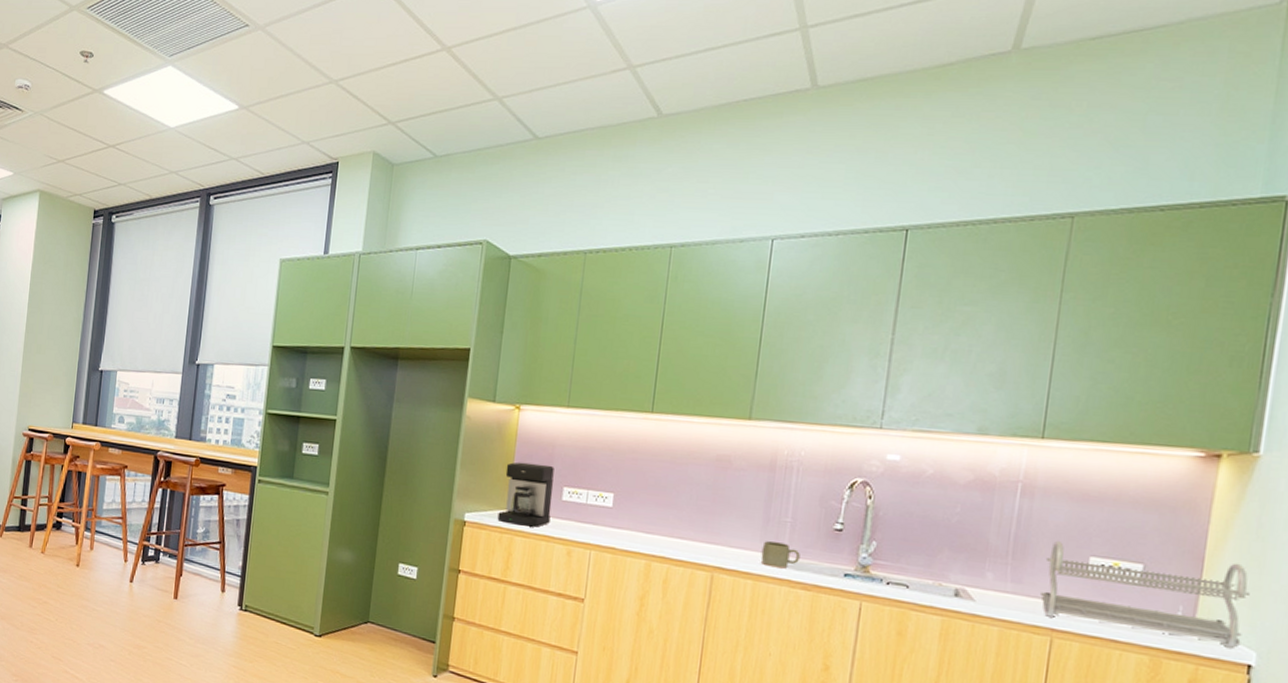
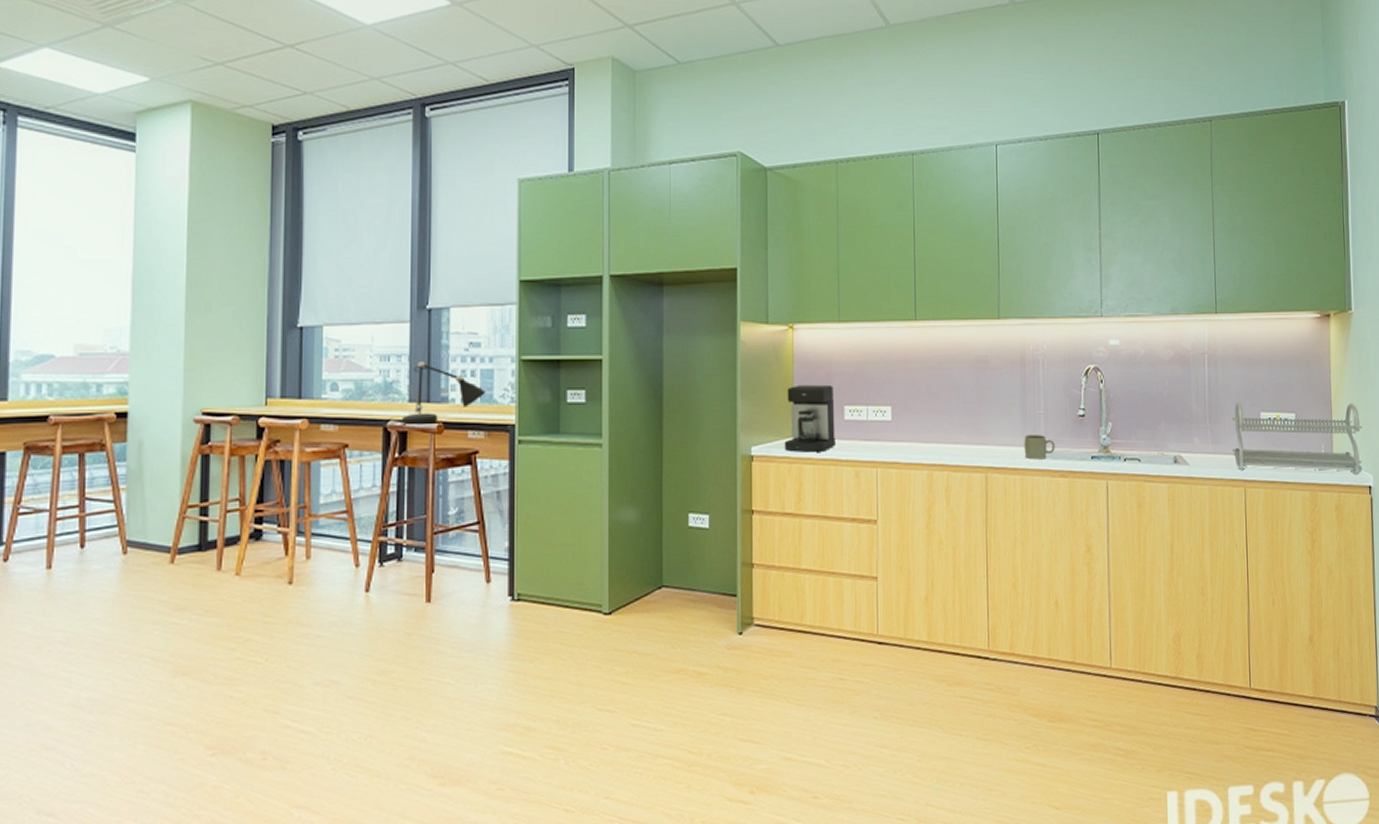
desk lamp: none [168,406,236,458] -> present [401,362,486,426]

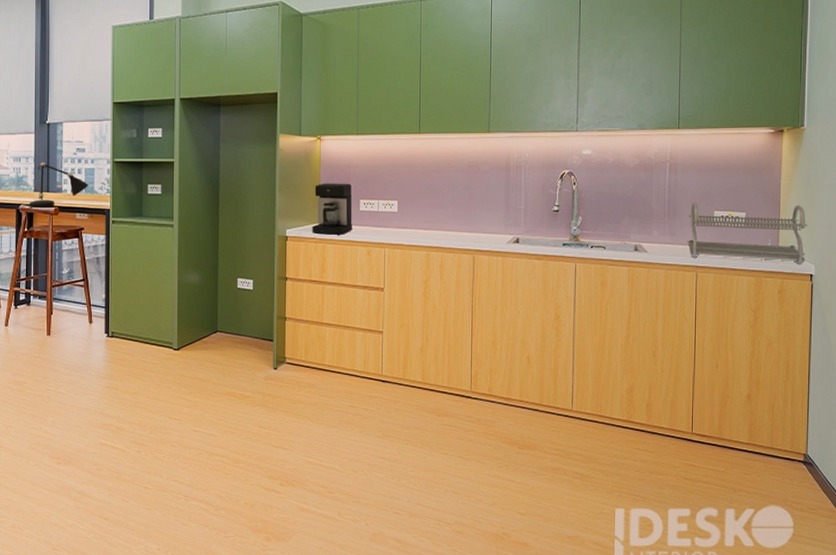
mug: present [1024,435,1055,460] -> none [506,225,532,245]

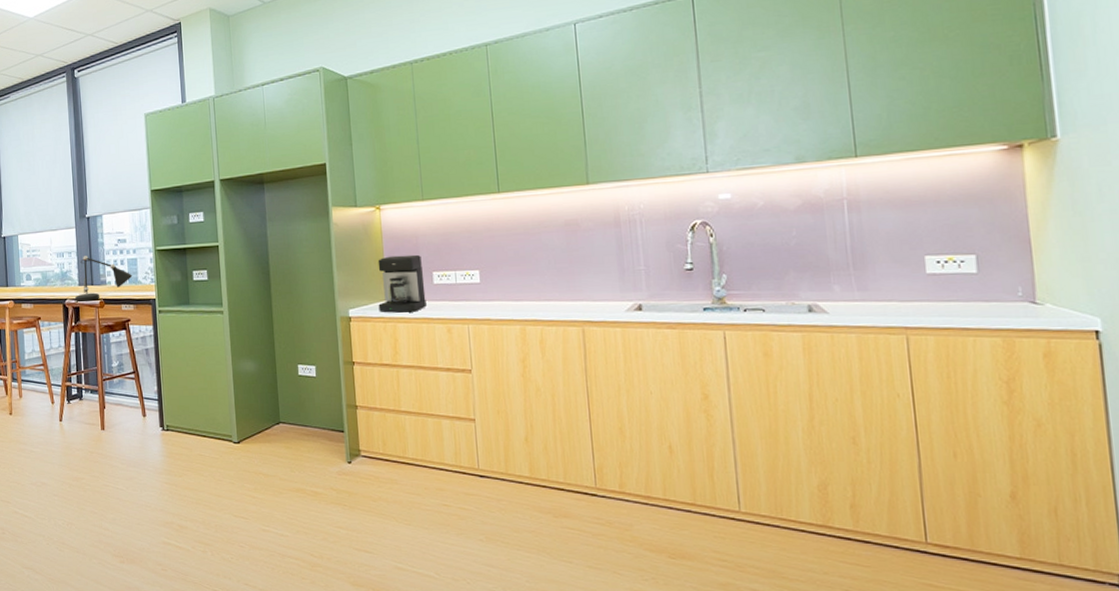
dish rack: present [687,201,807,265] -> none [884,239,1084,319]

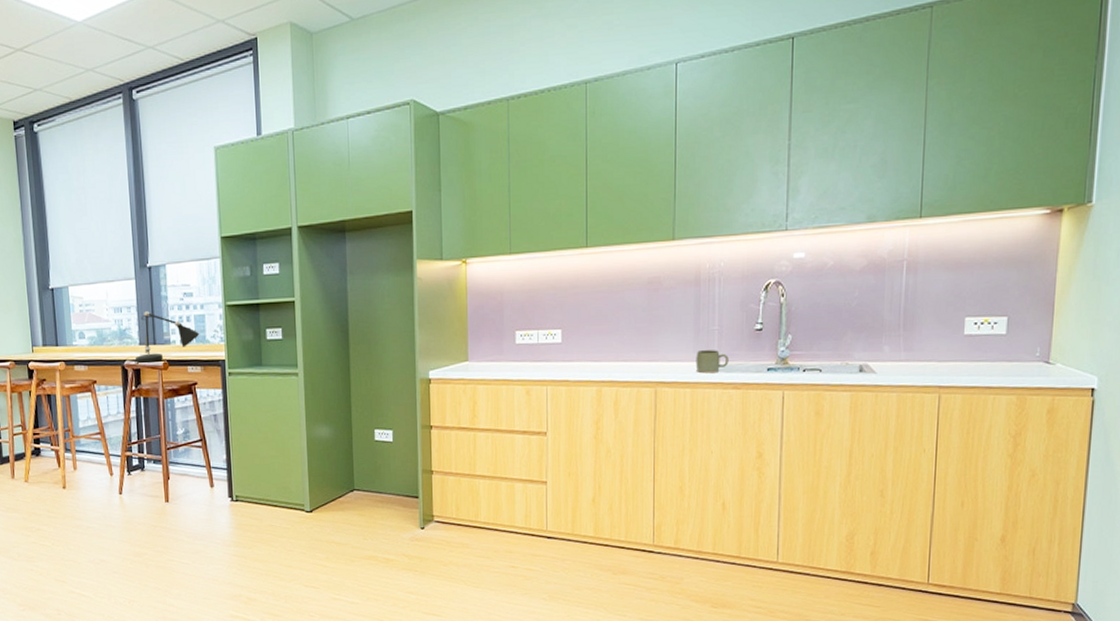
coffee maker: present [377,254,427,313] -> none [459,312,507,374]
mug: none [623,289,660,313] -> present [695,350,729,374]

